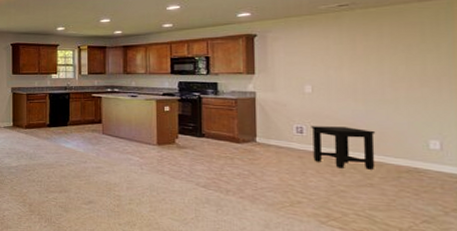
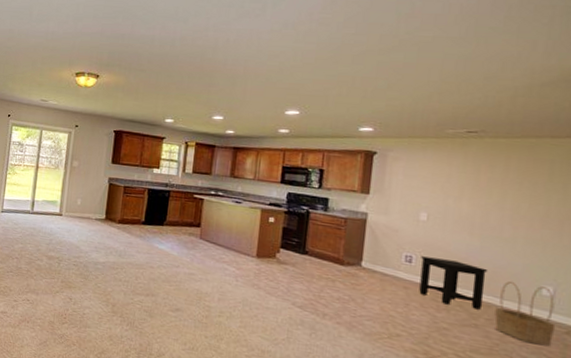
basket: none [388,140,447,197] -> present [494,282,556,347]

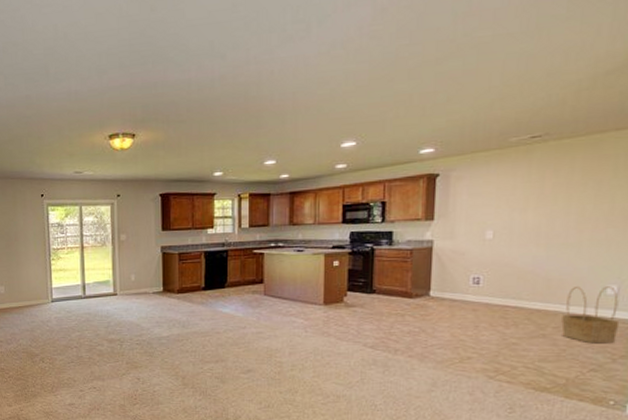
side table: present [419,256,488,310] -> none [488,275,555,320]

